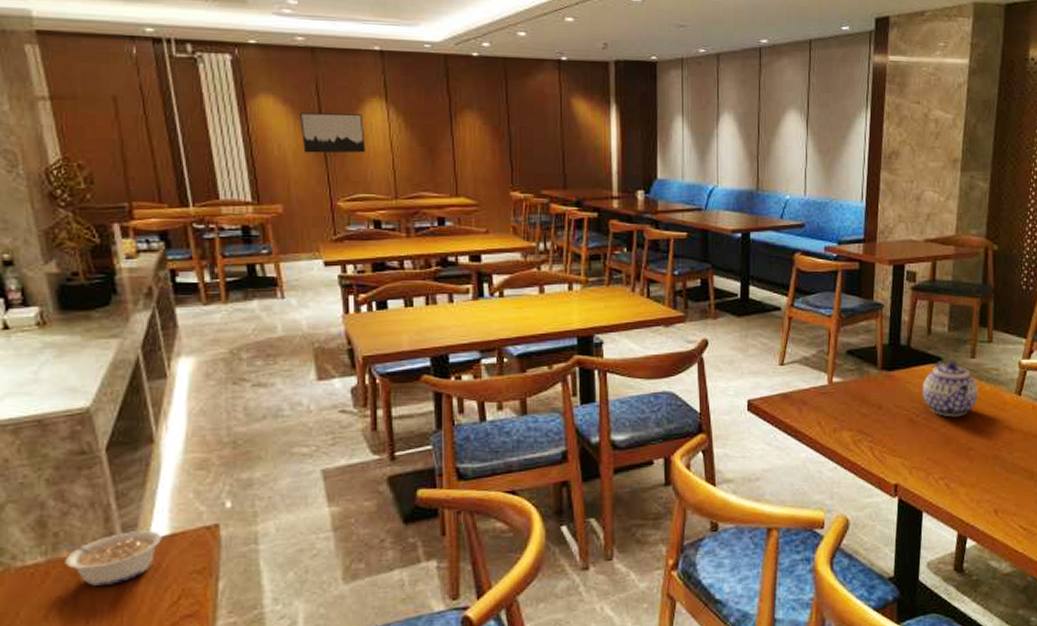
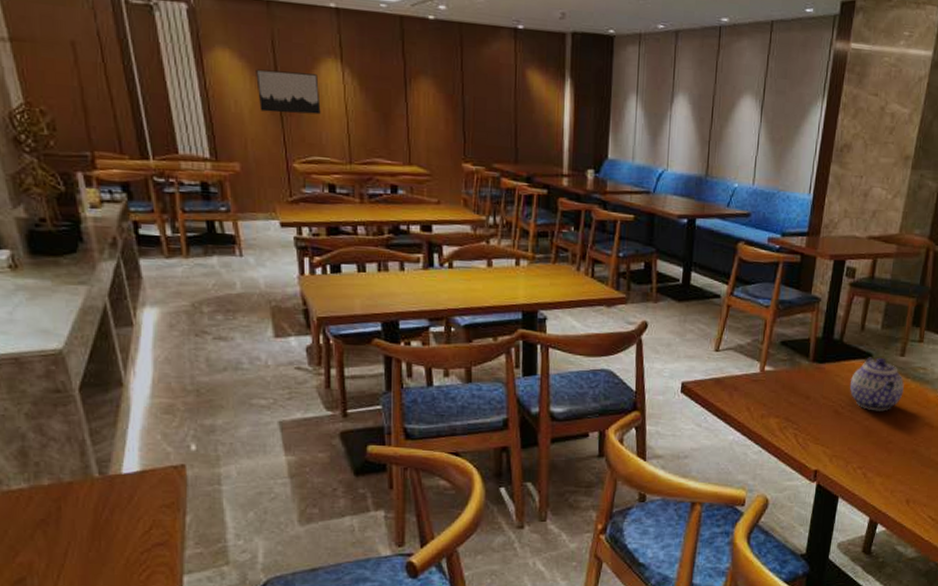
legume: present [59,530,162,586] -> none [40,466,133,512]

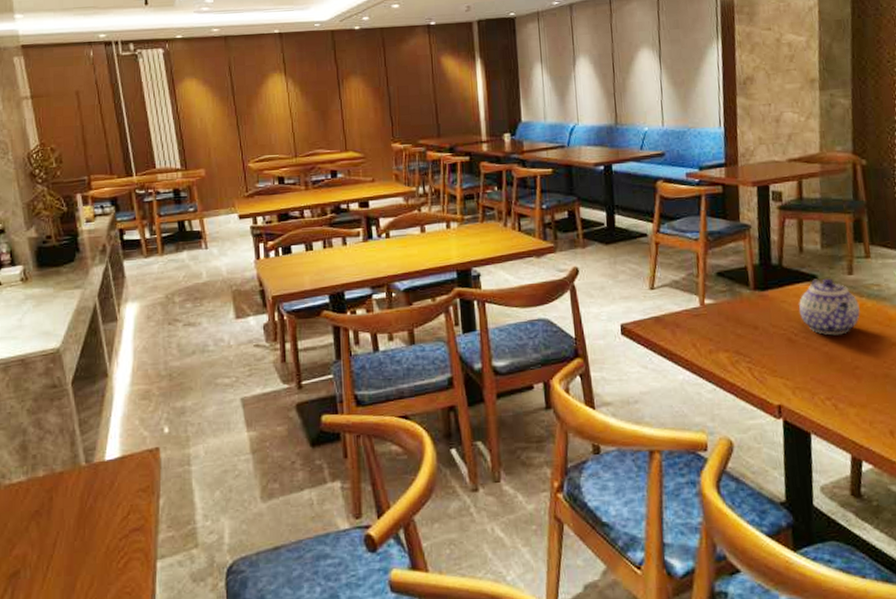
wall art: present [256,69,321,115] -> none [217,88,270,124]

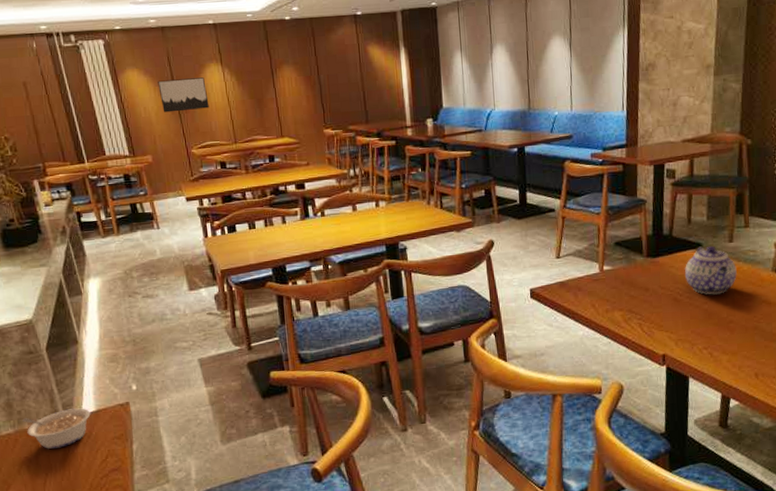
legume: none [37,453,115,502] -> present [22,408,91,449]
wall art: none [217,88,270,124] -> present [158,77,209,113]

